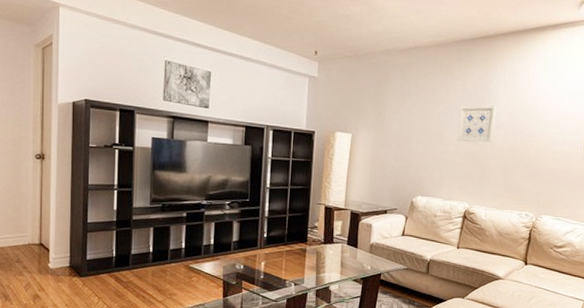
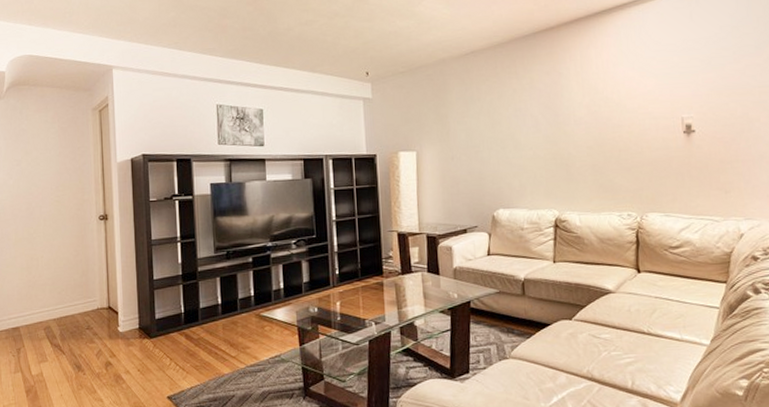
wall art: present [456,105,497,143] -> none [531,99,573,144]

